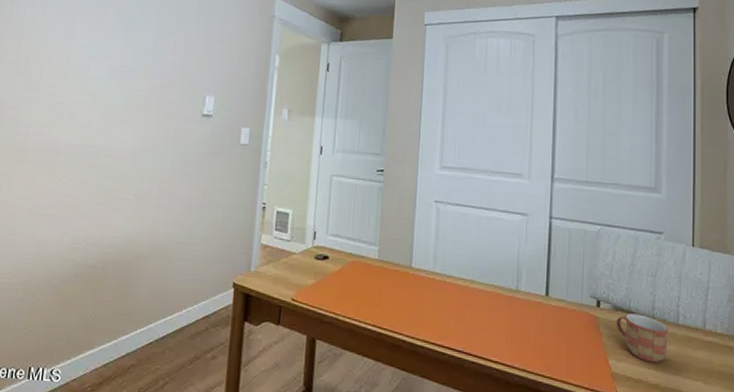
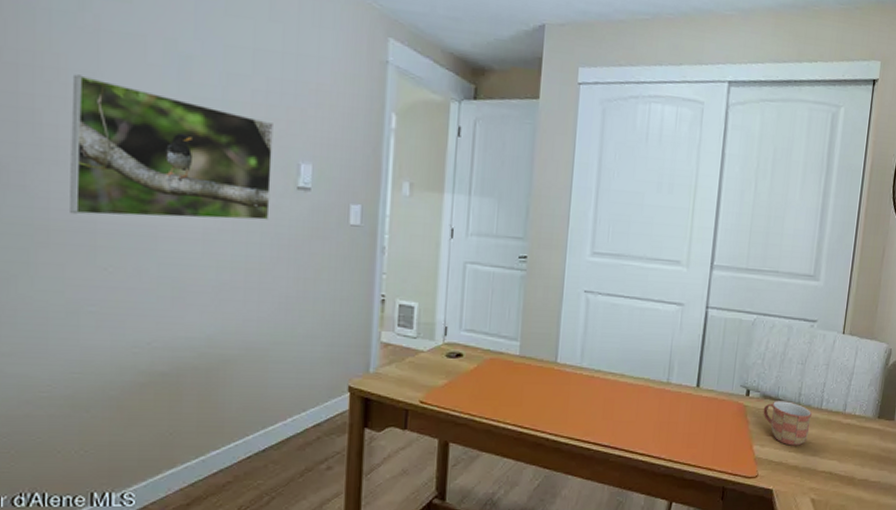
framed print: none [42,37,188,142] -> present [70,74,273,220]

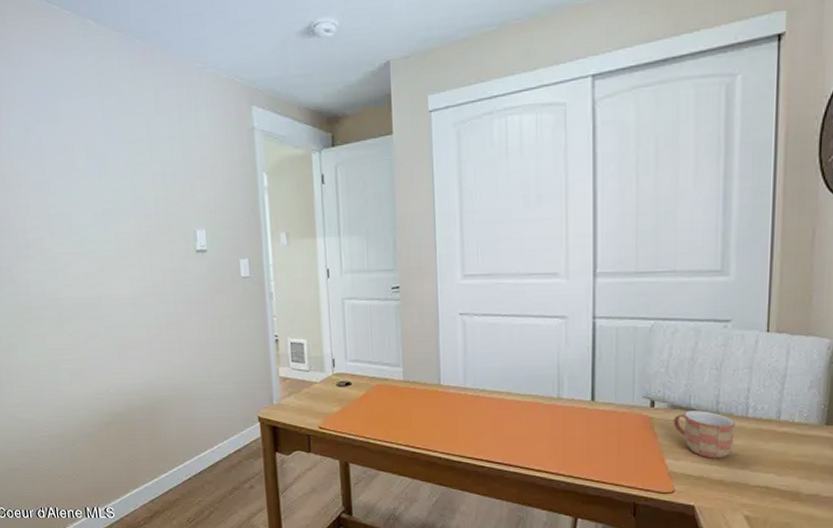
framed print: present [70,74,273,220] -> none [30,186,179,295]

